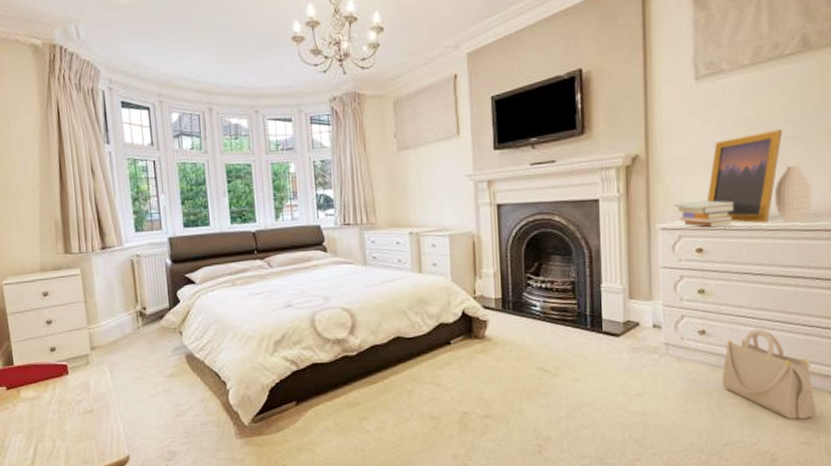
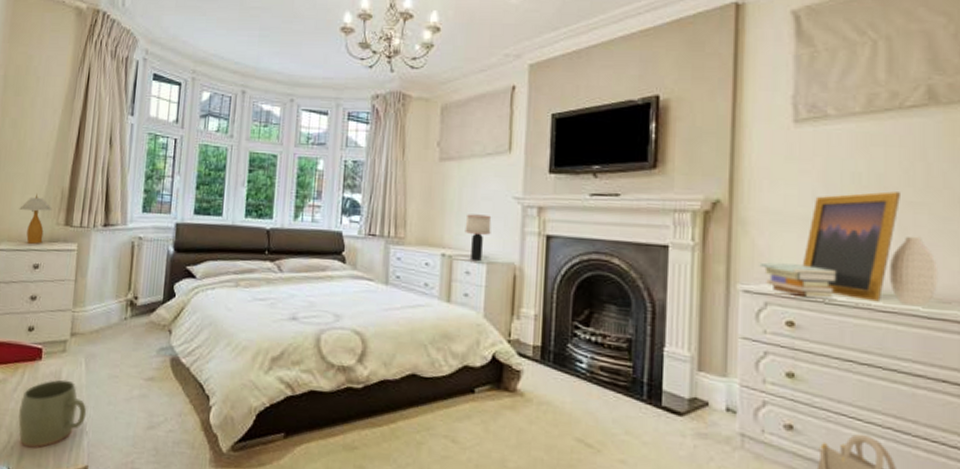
table lamp: none [16,229,50,275] -> present [18,194,53,244]
mug: none [57,387,120,449] -> present [18,379,87,448]
table lamp: none [426,193,450,235] -> present [465,214,492,262]

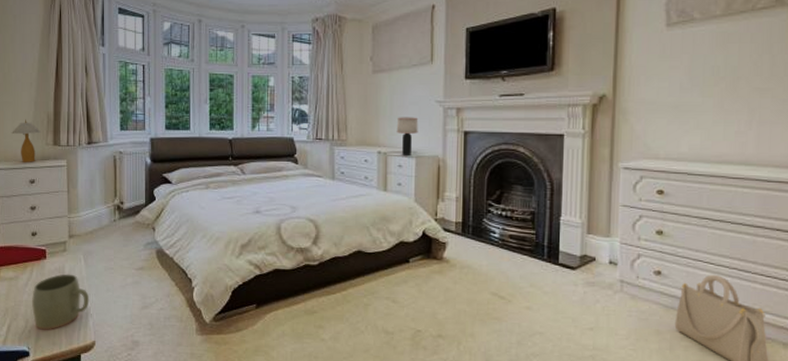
books: present [758,262,837,299] -> none [635,144,698,171]
picture frame: present [802,191,900,302] -> none [670,80,750,171]
vase: present [888,236,939,307] -> none [738,116,778,173]

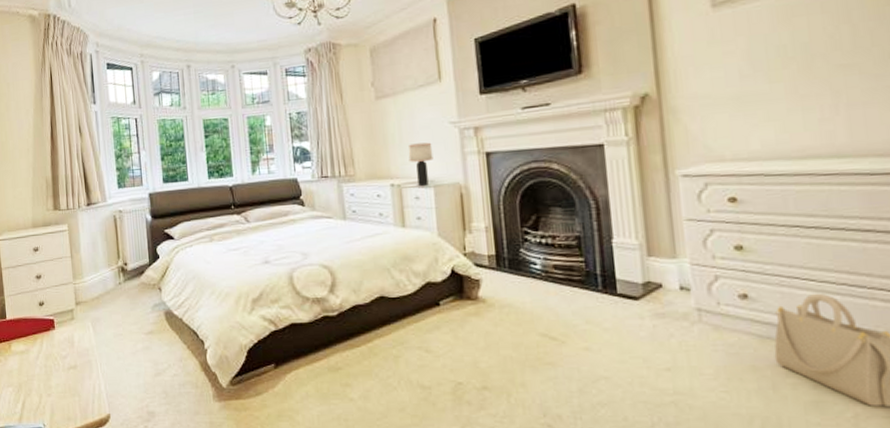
table lamp: present [11,119,41,162] -> none [12,186,41,231]
mug: present [32,274,90,330] -> none [44,343,101,405]

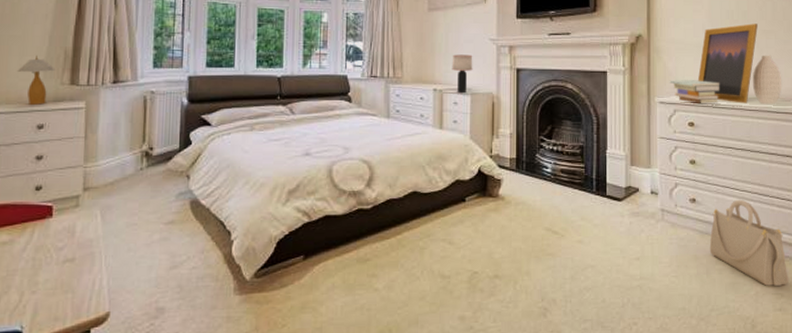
table lamp: none [12,186,41,231] -> present [16,56,55,105]
books: none [693,142,775,174] -> present [668,80,720,104]
picture frame: none [737,57,829,167] -> present [697,23,758,104]
vase: none [824,97,878,166] -> present [752,55,783,105]

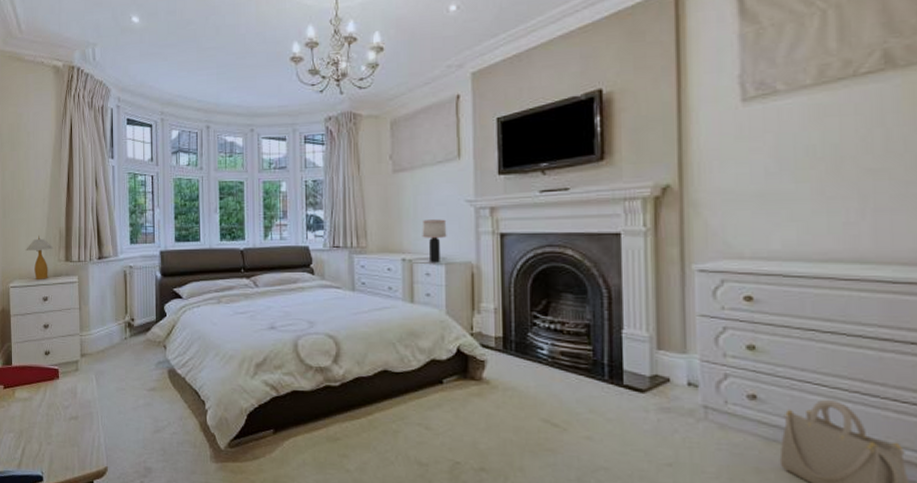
books: present [668,80,720,104] -> none [712,241,795,273]
picture frame: present [697,23,758,104] -> none [757,160,858,271]
vase: present [752,55,783,105] -> none [849,202,903,272]

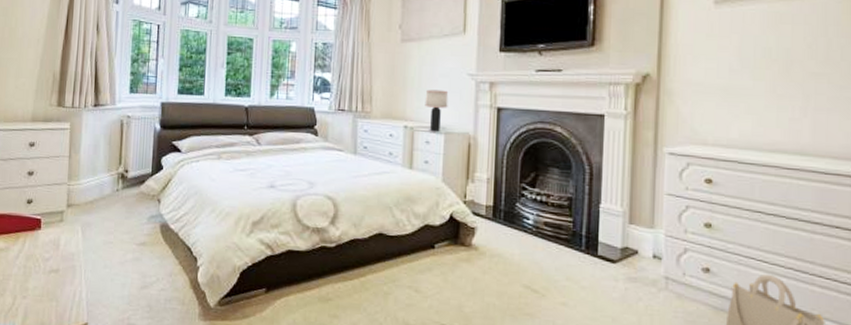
table lamp: present [25,236,53,279] -> none [13,78,45,124]

